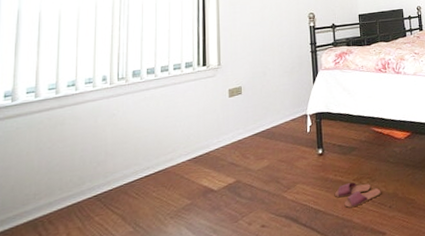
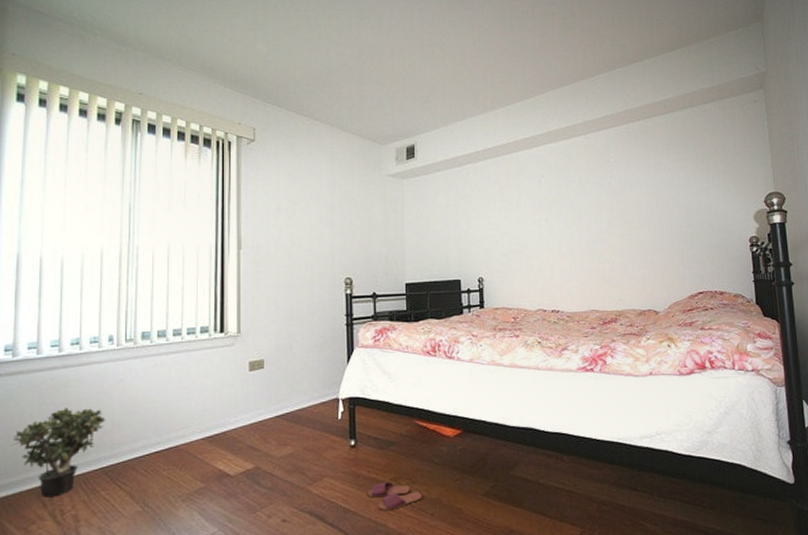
potted plant: none [8,142,100,229] -> present [10,407,106,498]

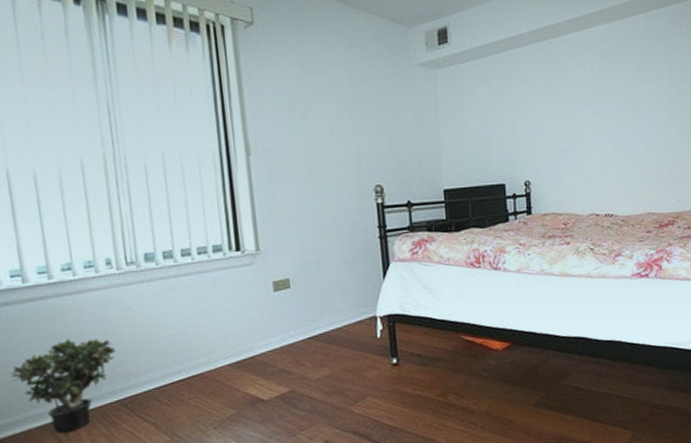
slippers: present [367,482,422,510] -> none [413,398,471,426]

